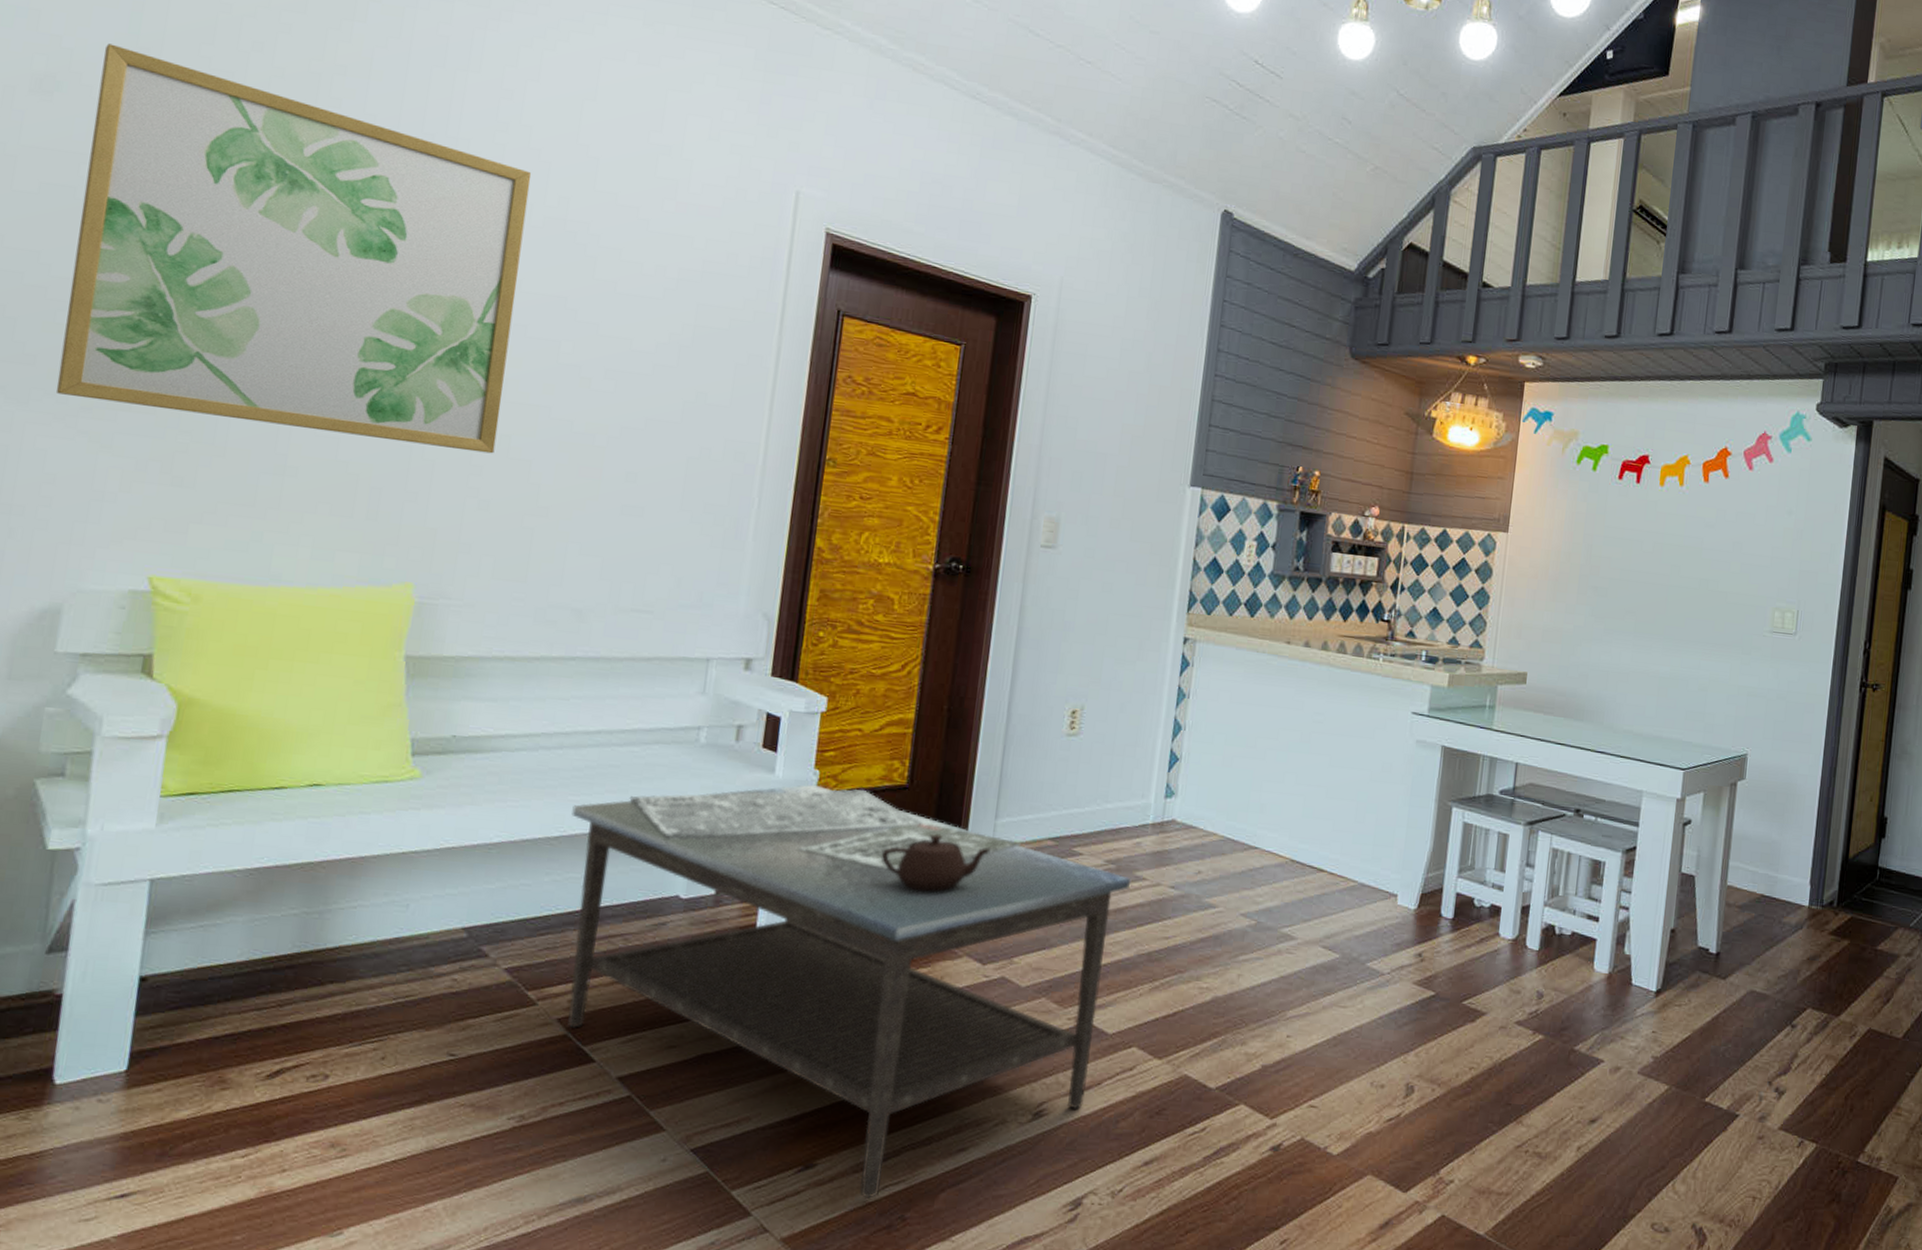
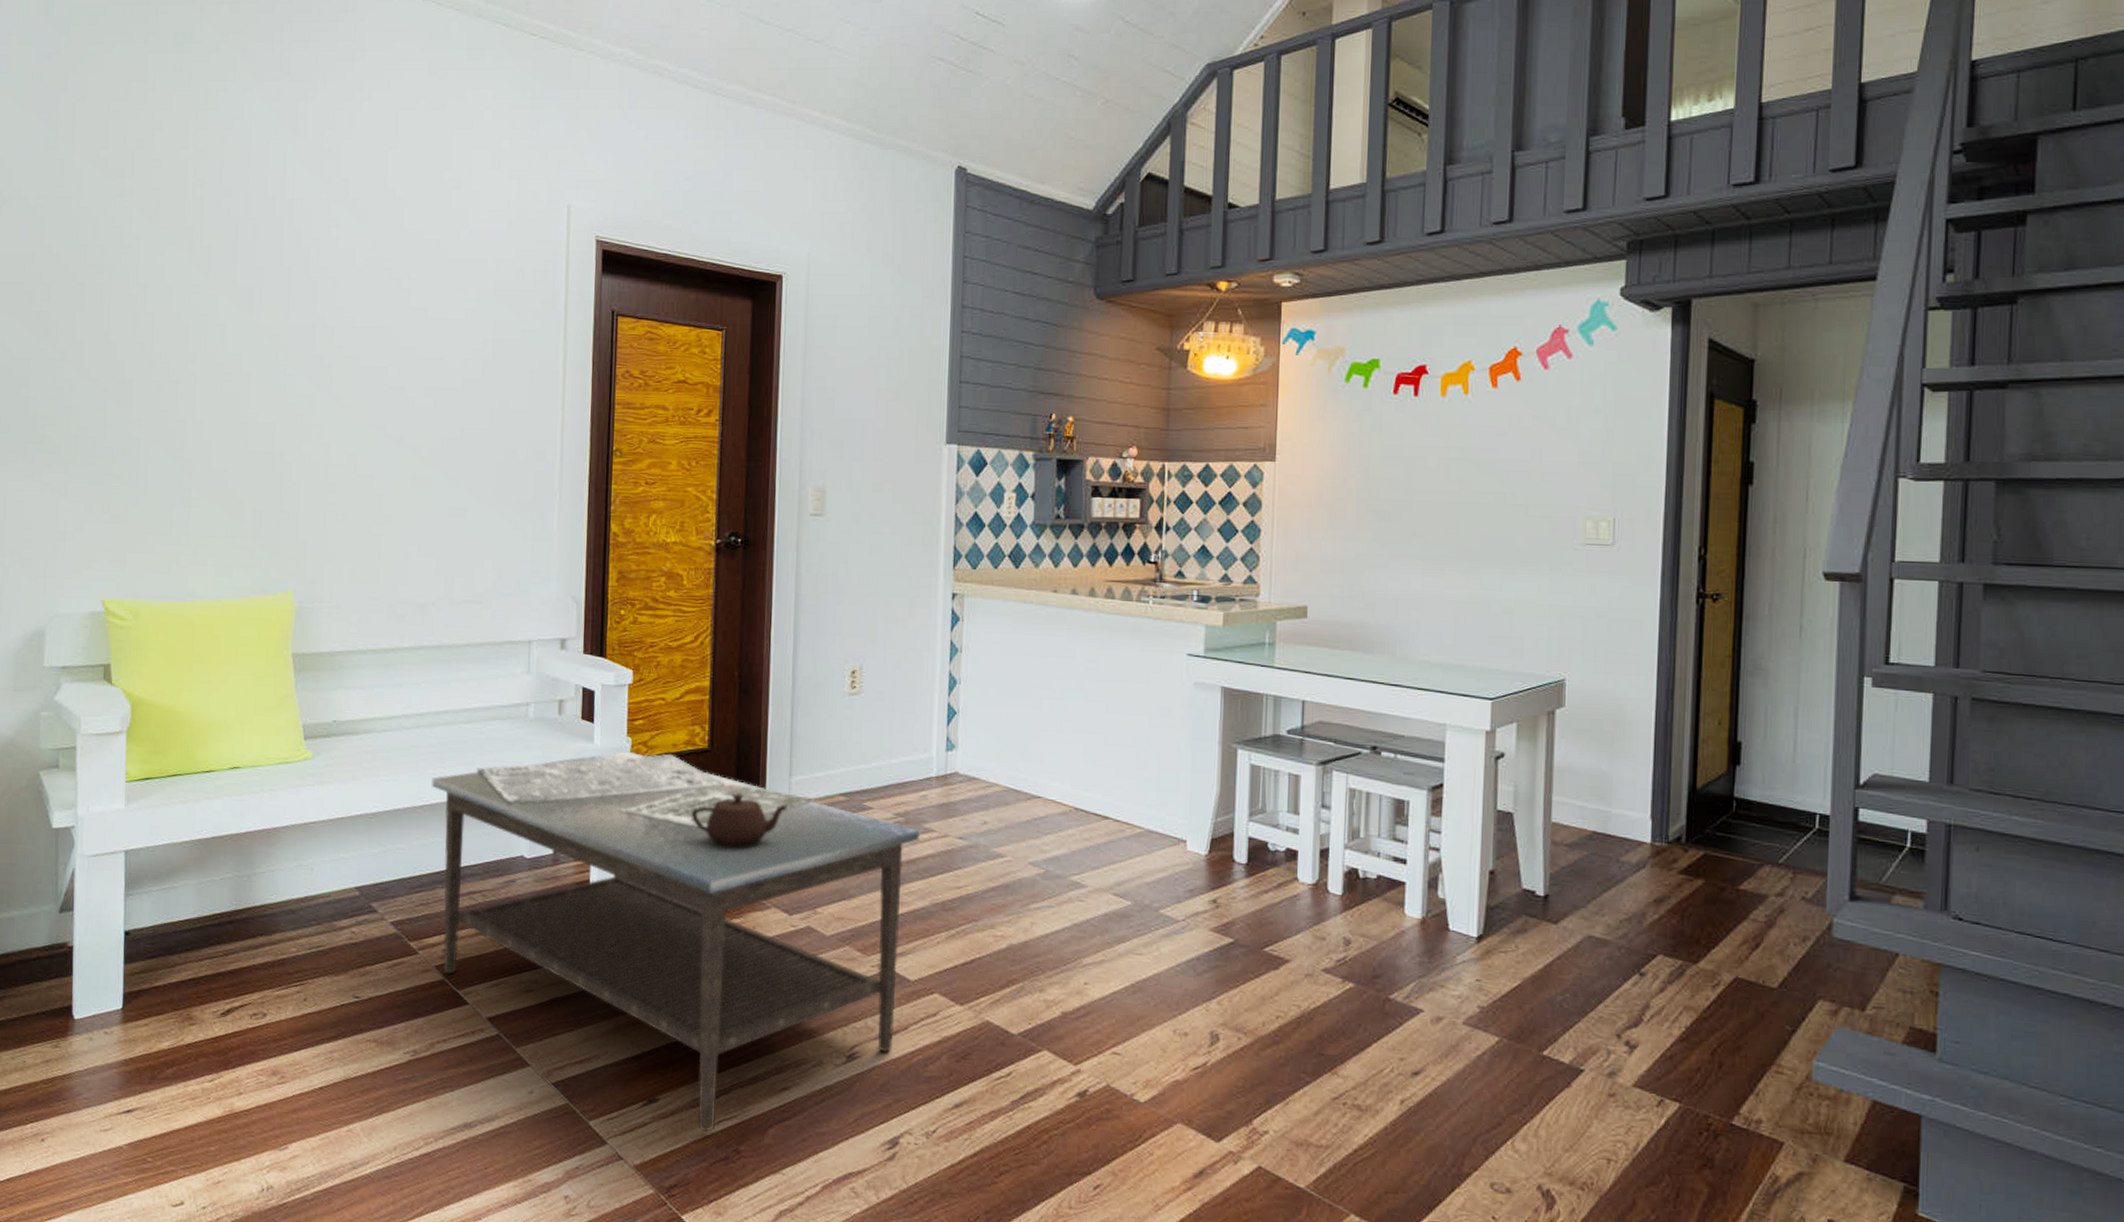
wall art: present [55,43,532,454] -> none [25,160,353,473]

